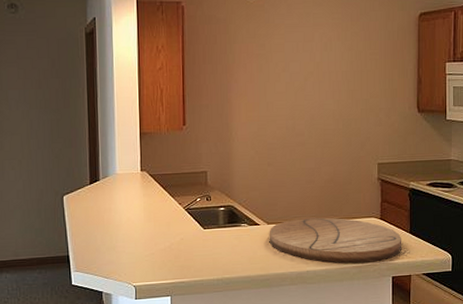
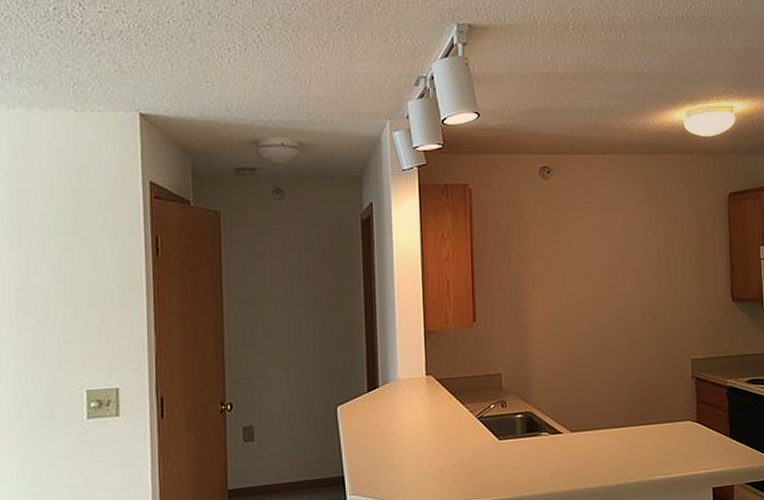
cutting board: present [269,217,402,264] -> none [573,422,722,475]

